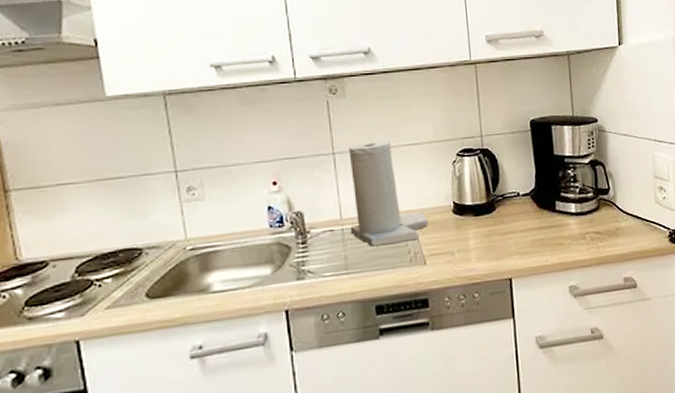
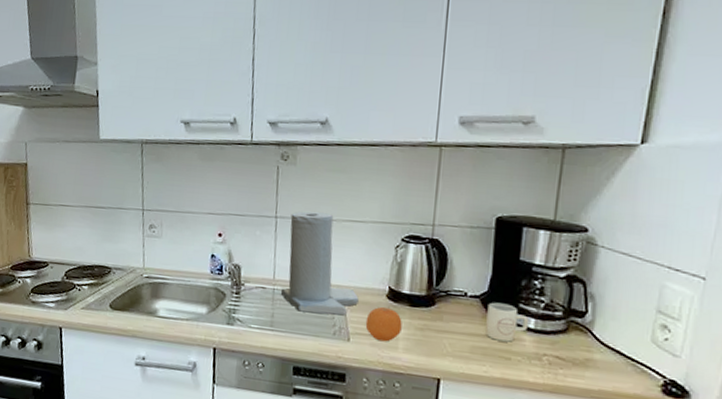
fruit: none [437,222,471,257] -> present [365,306,402,342]
mug: none [537,195,571,230] -> present [485,302,528,342]

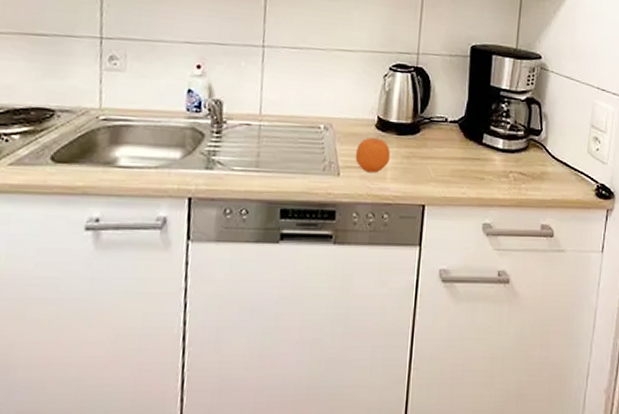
paper towel: present [280,211,359,315] -> none [267,40,349,149]
mug: present [485,302,528,342] -> none [463,126,498,163]

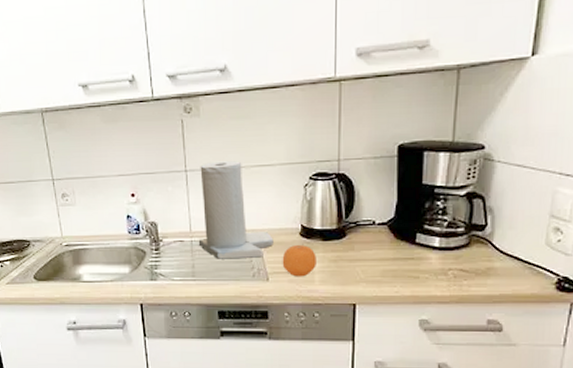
paper towel: none [267,40,349,149] -> present [198,161,273,259]

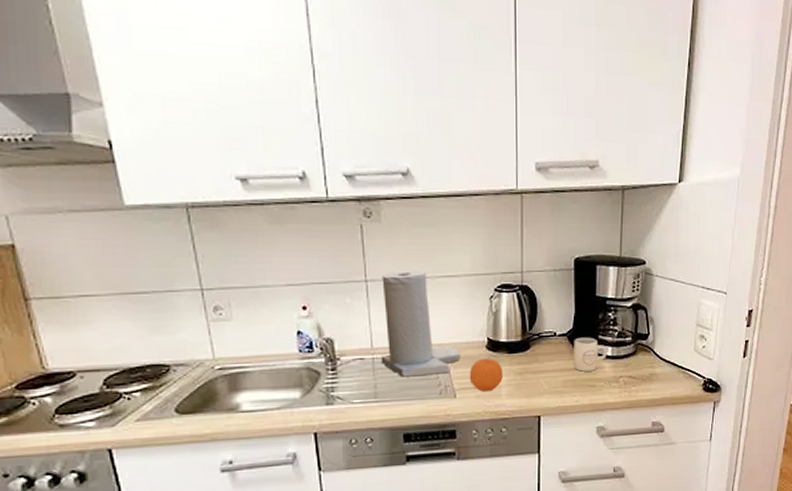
mug: none [393,226,433,262] -> present [573,337,606,372]

